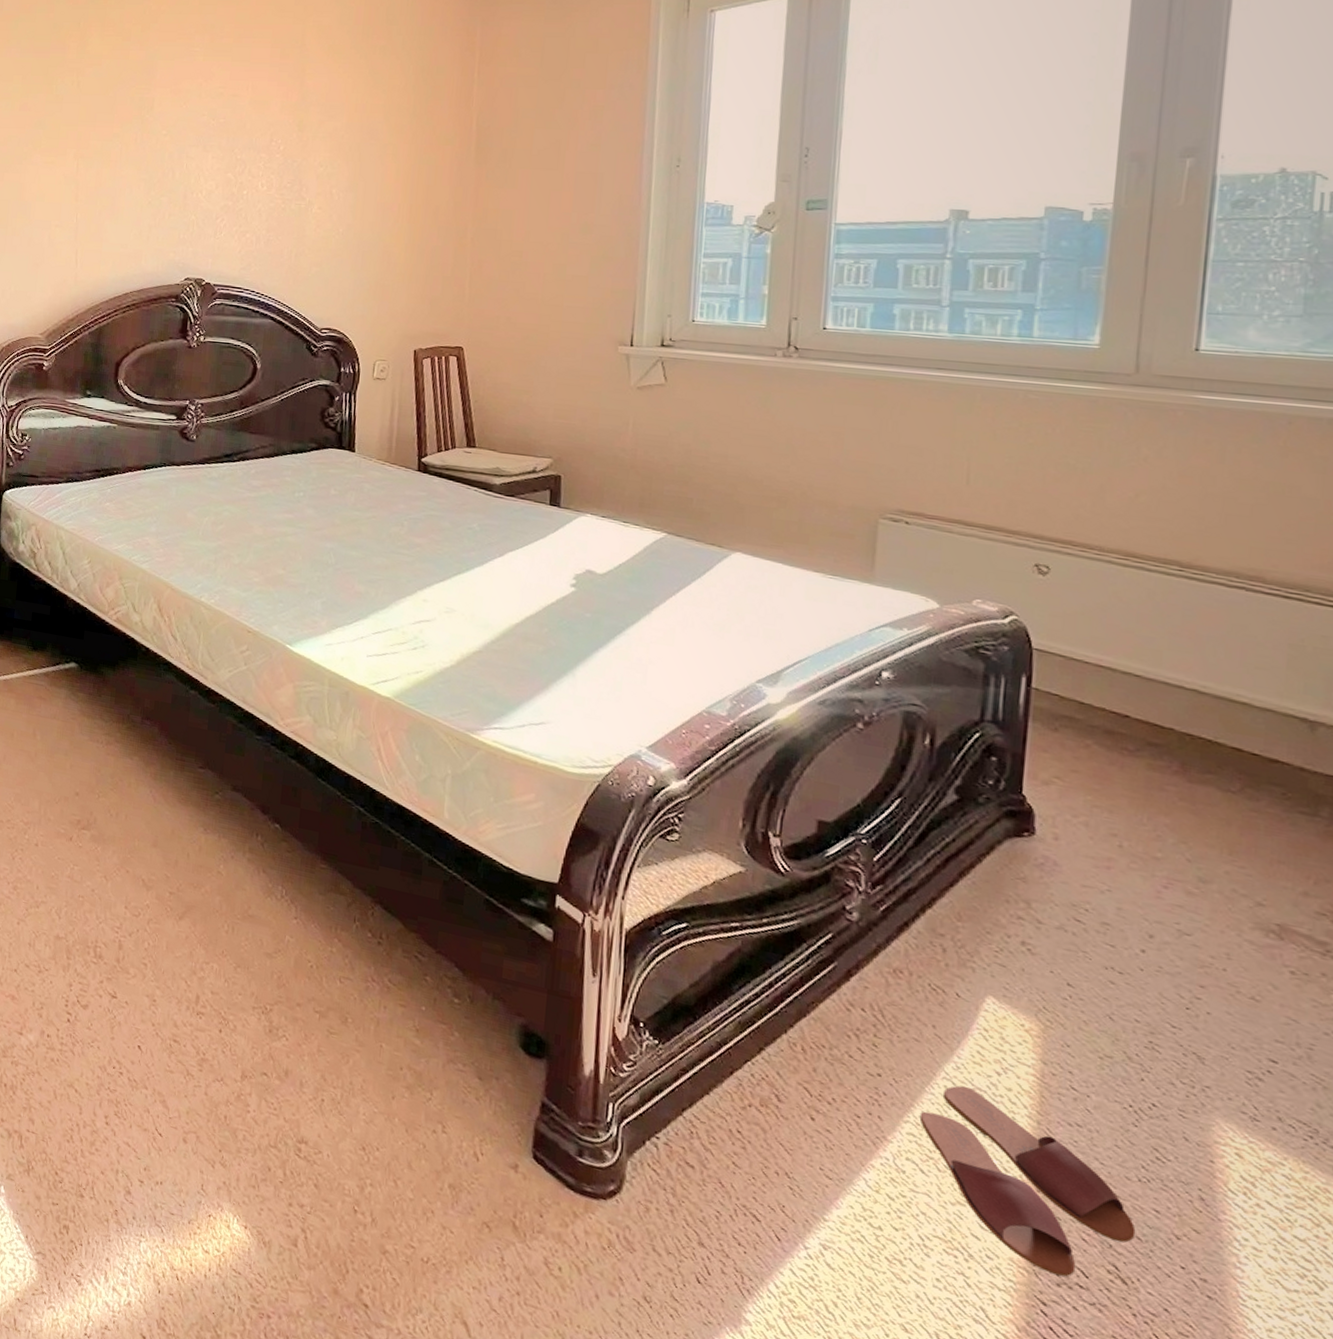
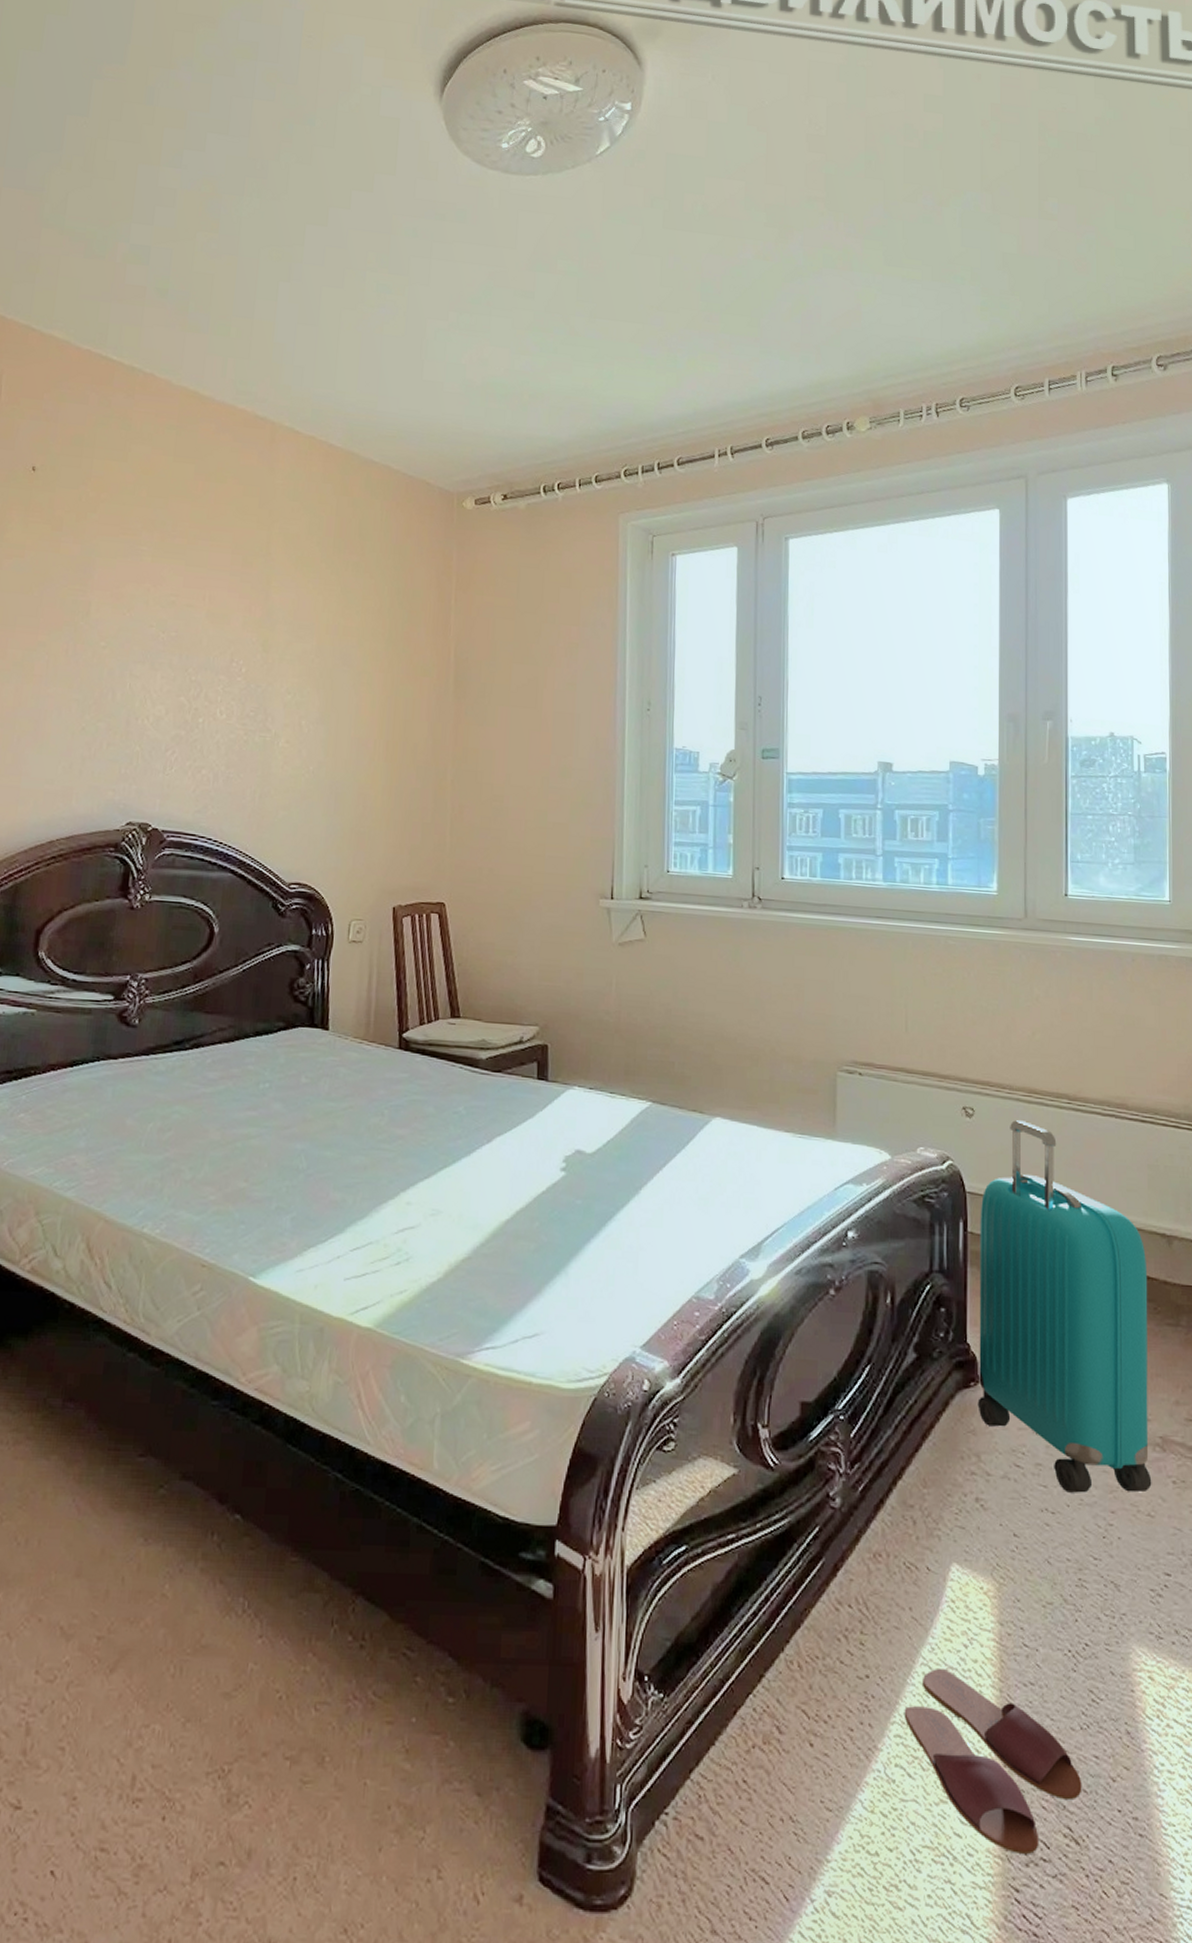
suitcase: none [1031,582,1277,975] -> present [977,1120,1152,1493]

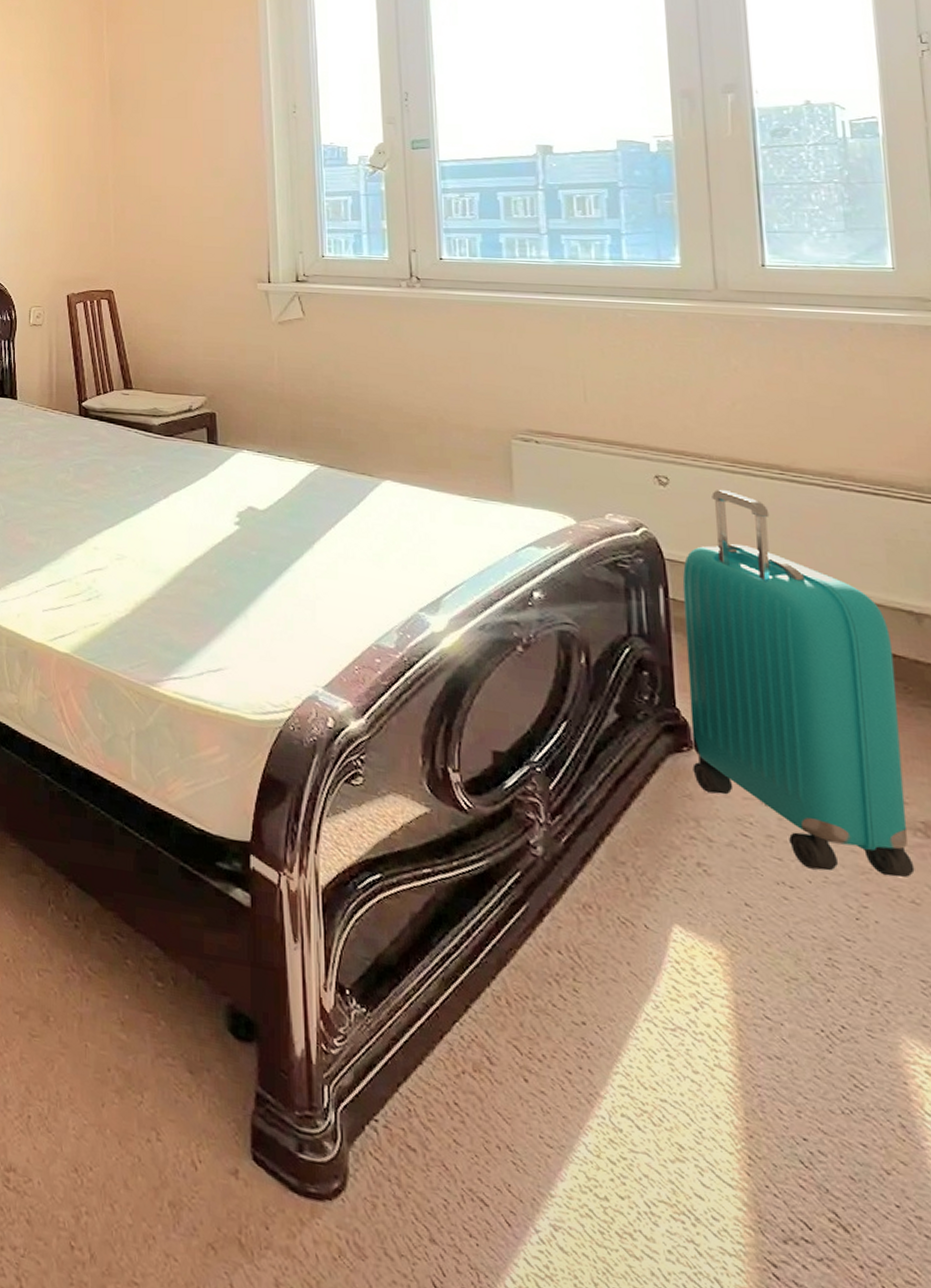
slippers: present [904,1669,1082,1854] -> none [627,1026,849,1231]

